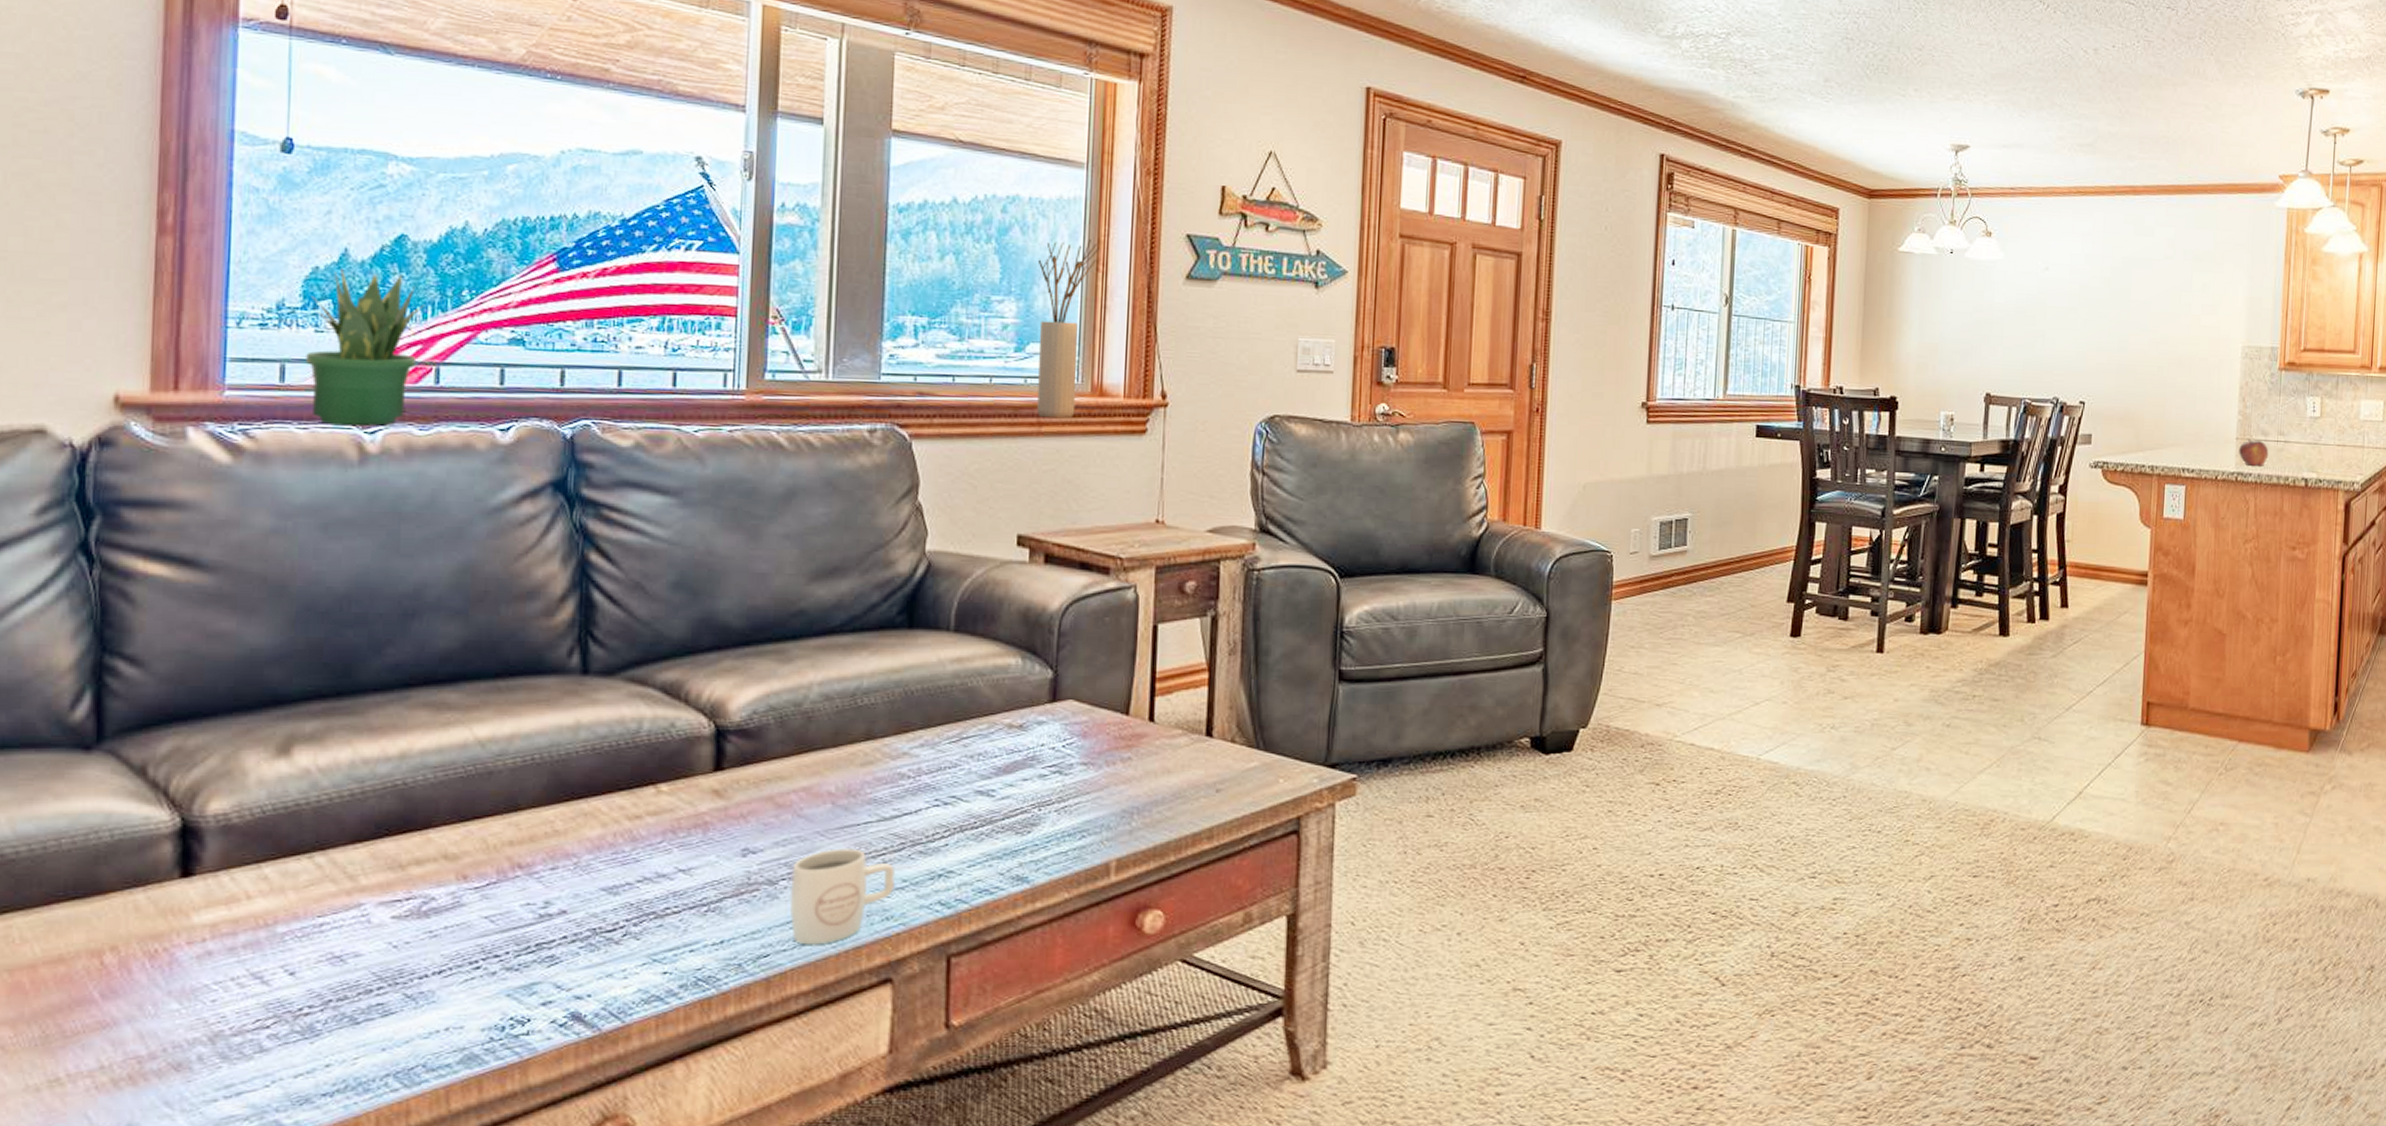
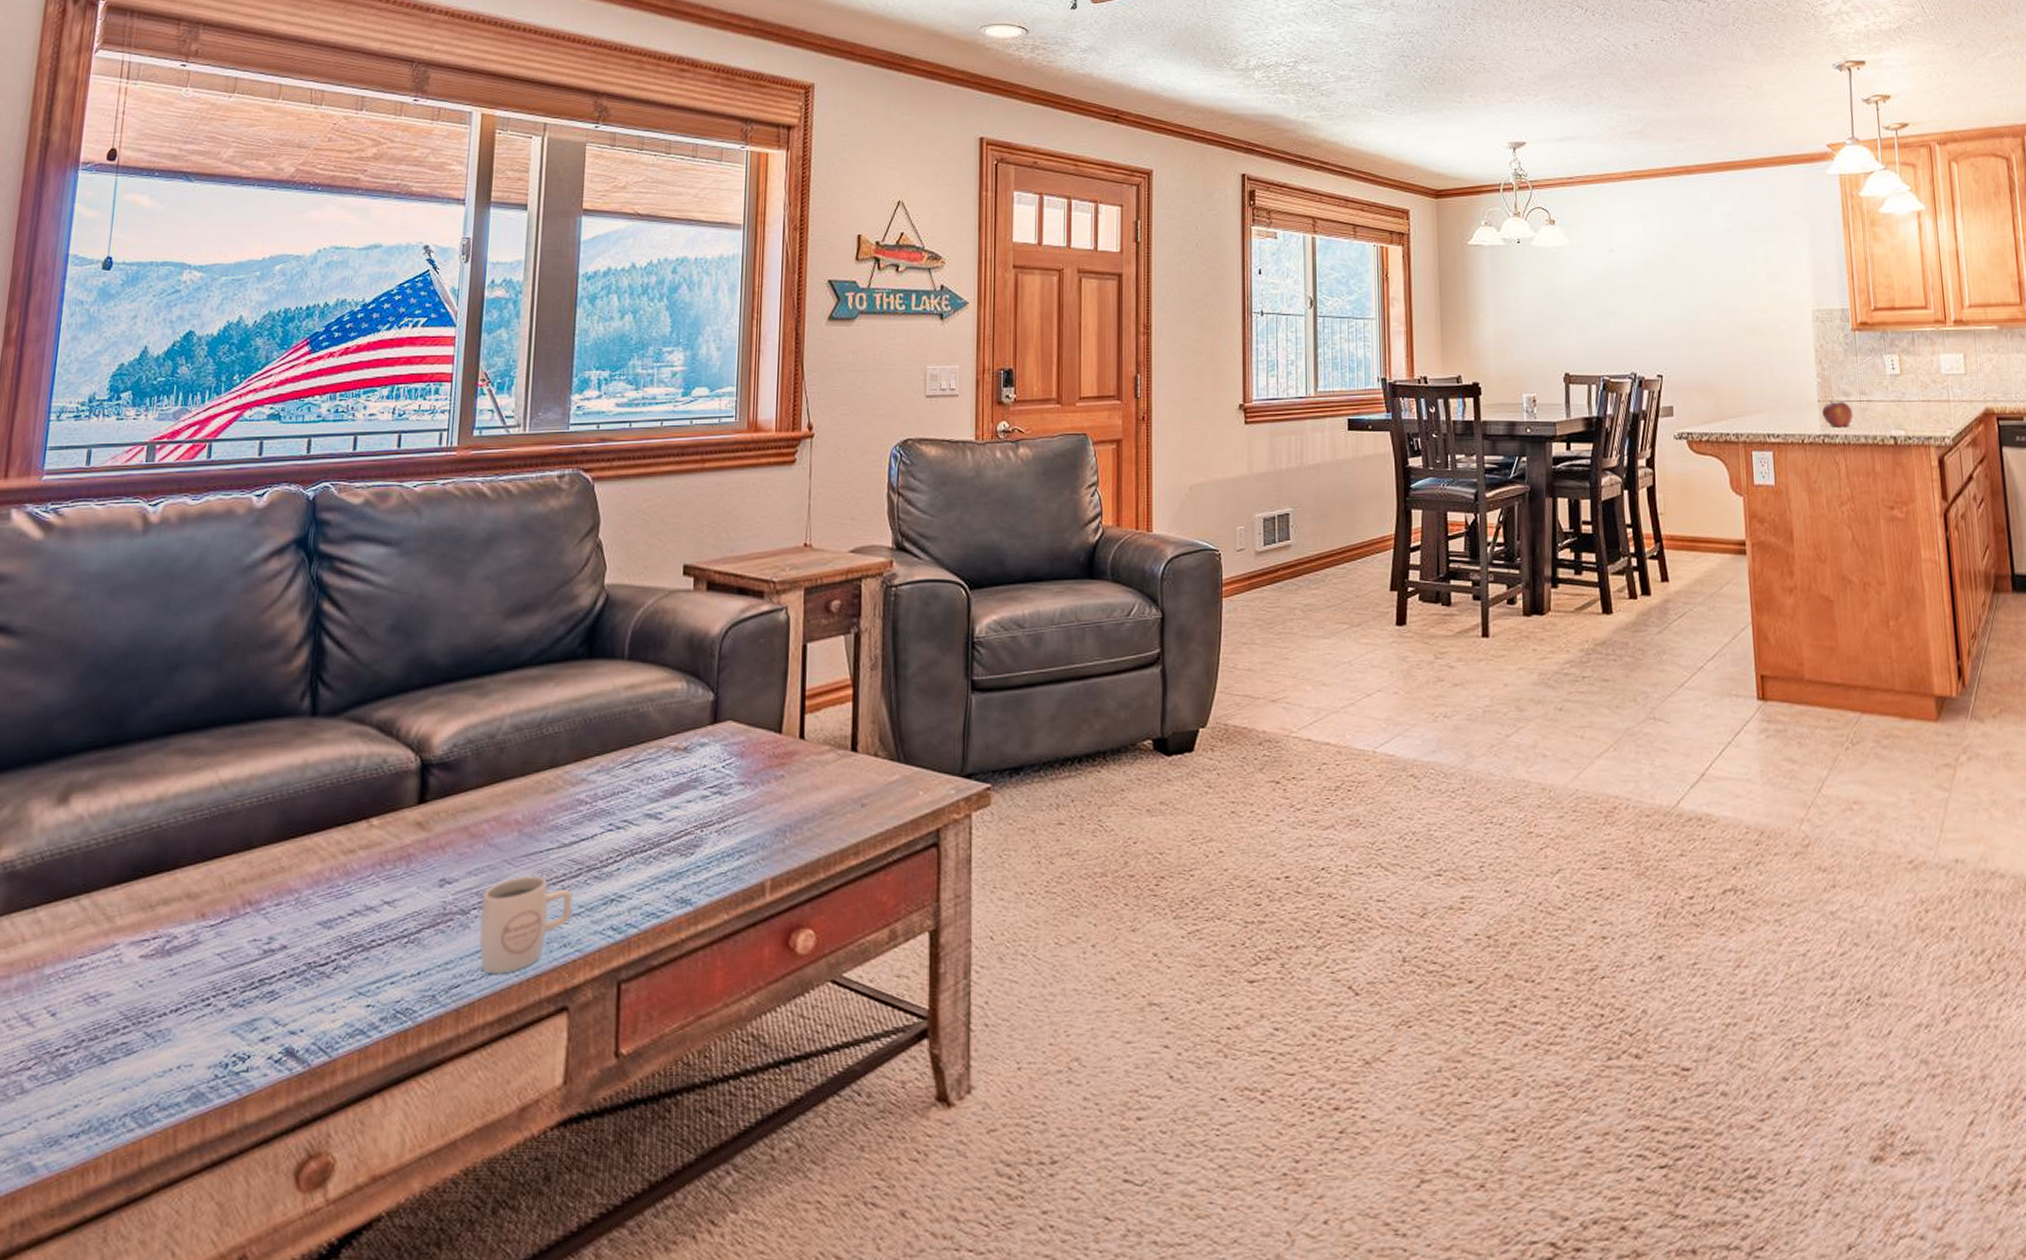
planter: present [306,268,425,426] -> none [107,363,204,499]
vase: present [1037,238,1099,419] -> none [701,290,754,455]

